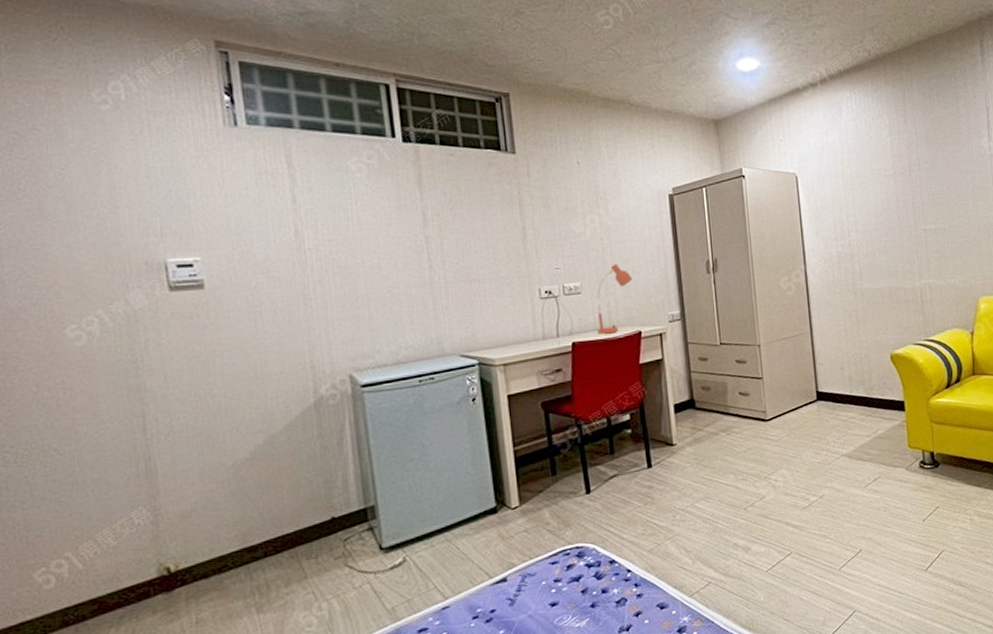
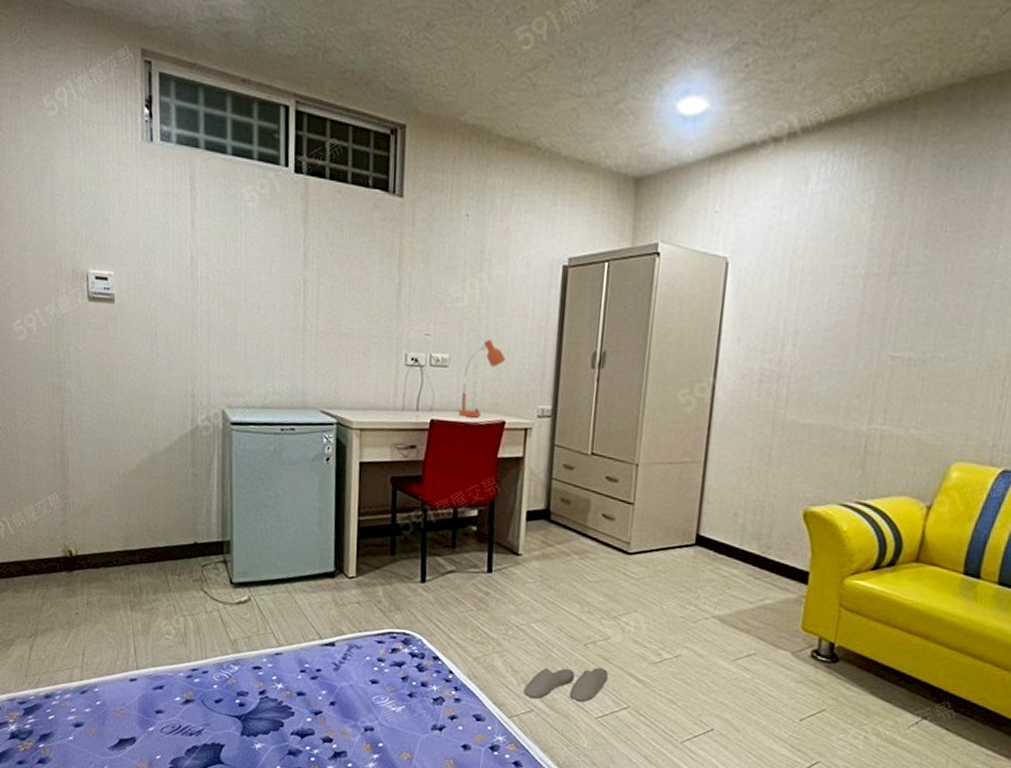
slippers: none [699,525,769,572] -> present [524,667,608,702]

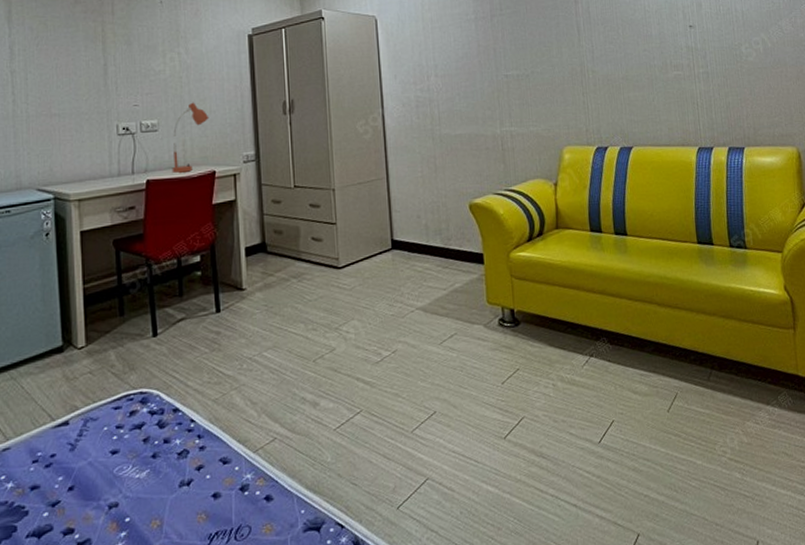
slippers: present [524,667,608,702] -> none [265,379,339,427]

